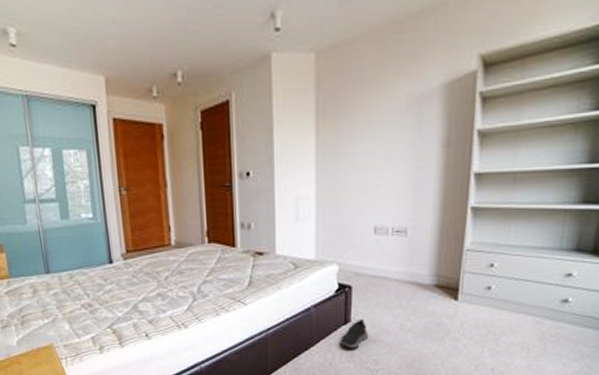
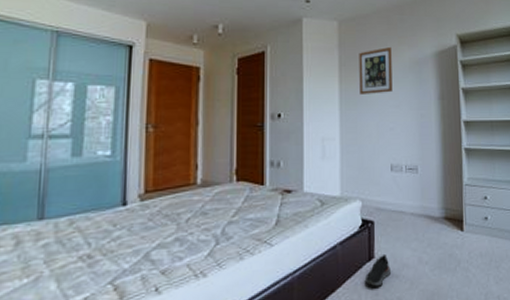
wall art: none [340,80,384,145] -> present [359,46,393,94]

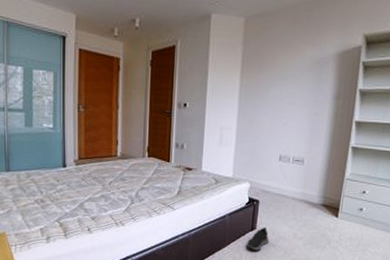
wall art: present [359,46,393,94] -> none [258,44,294,91]

